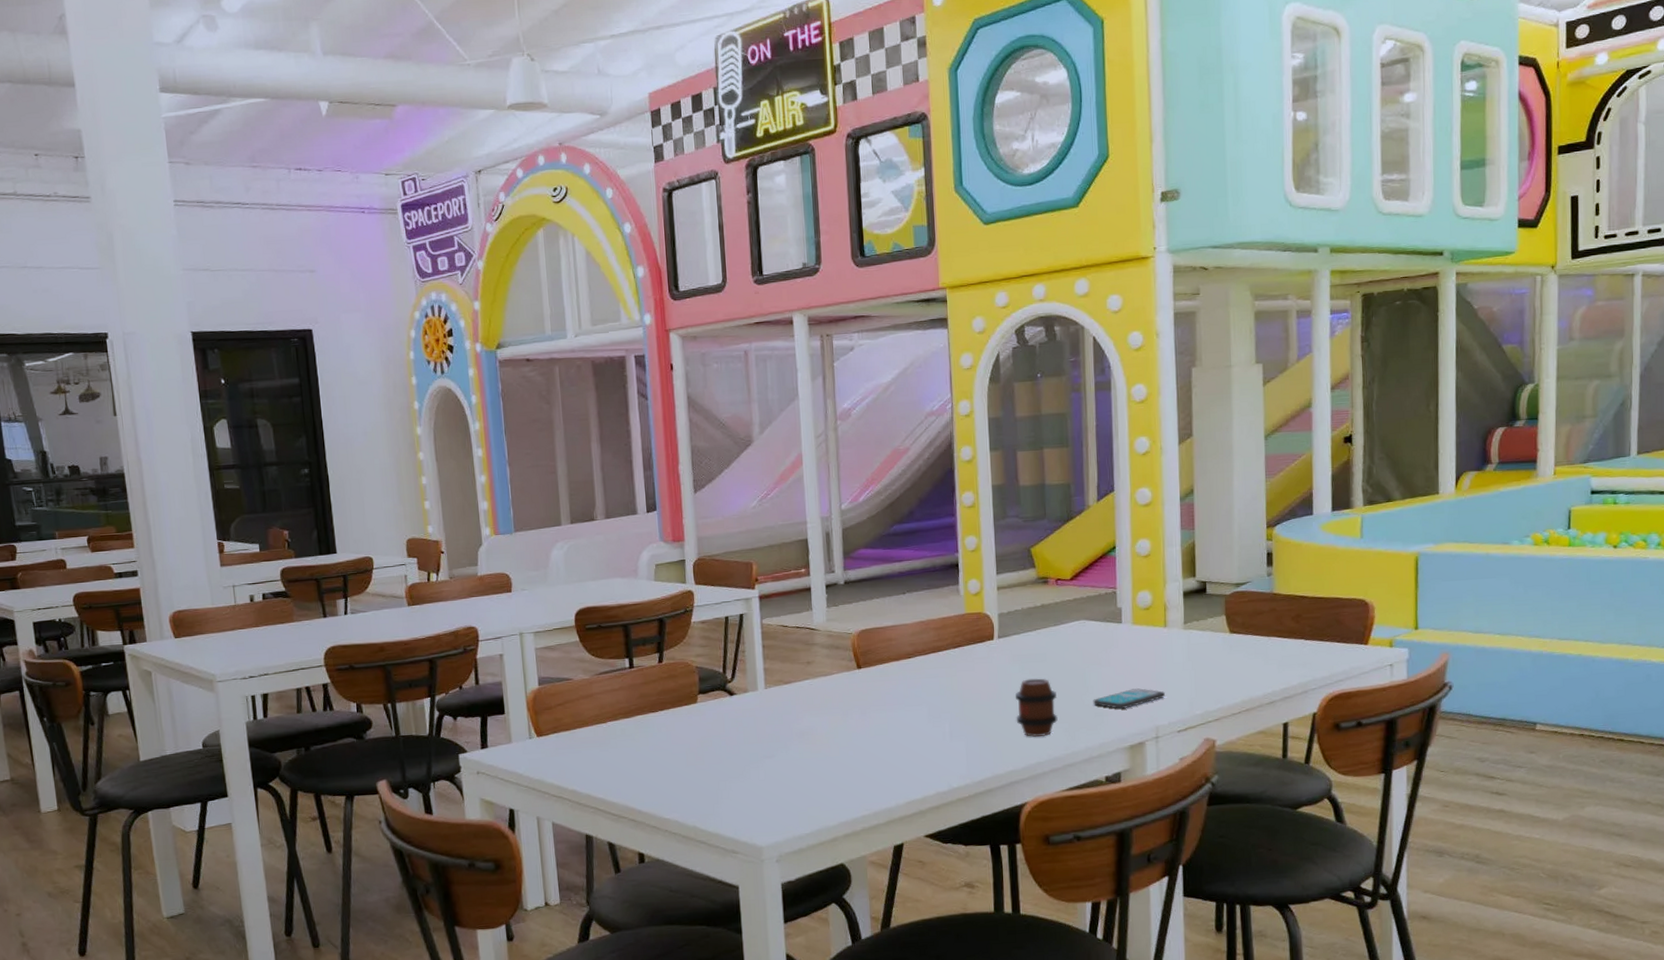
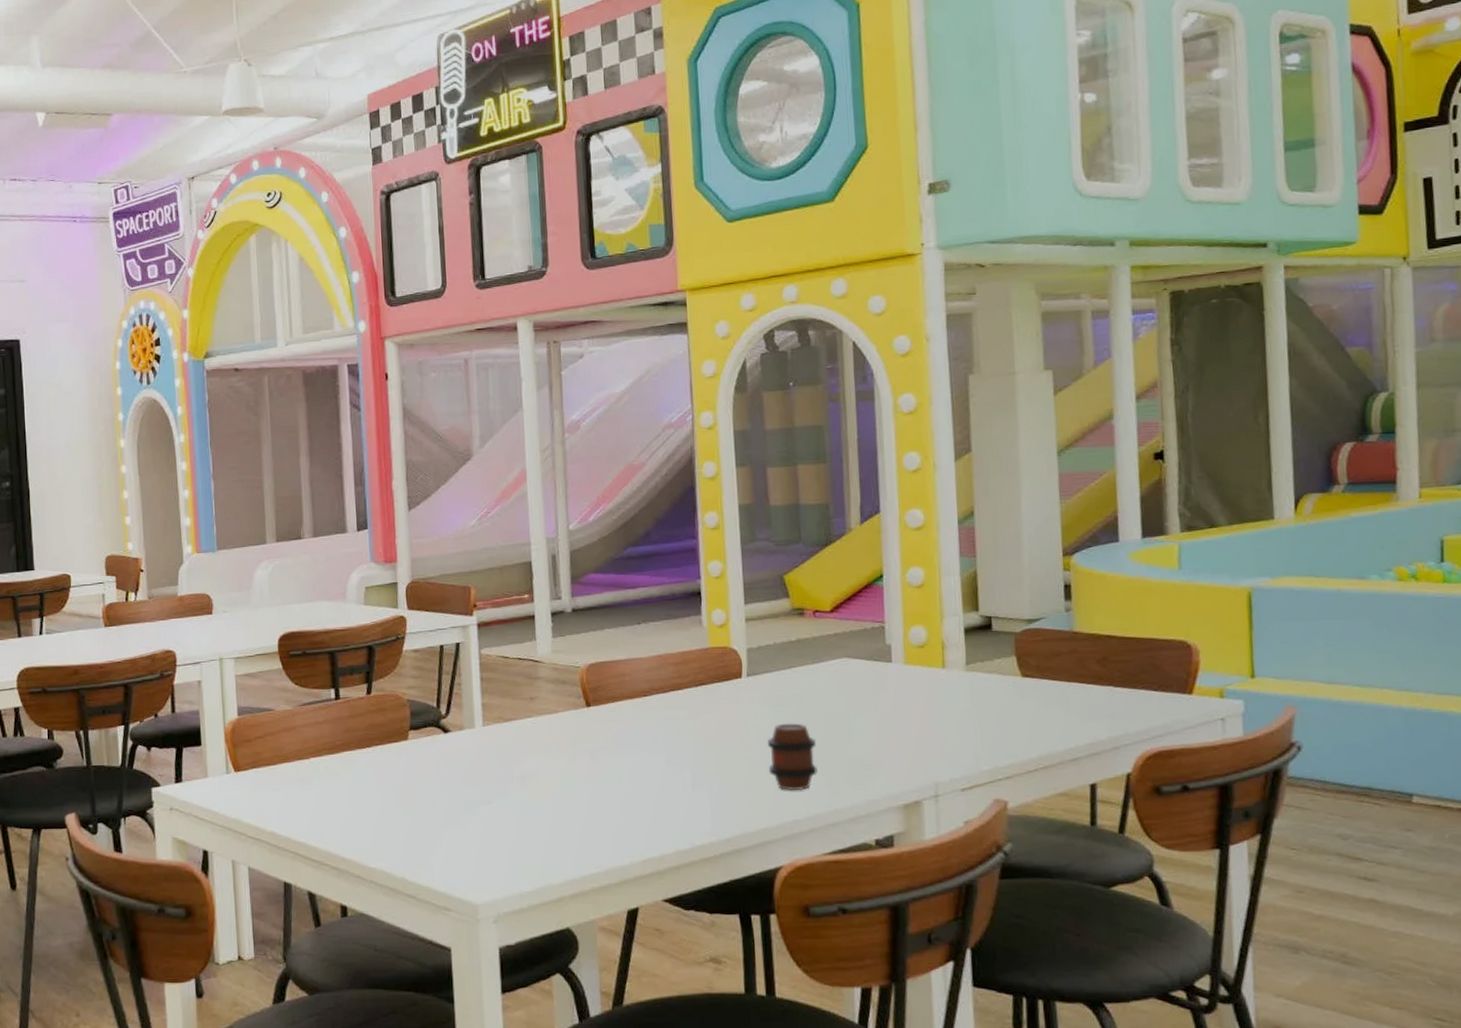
smartphone: present [1093,688,1166,710] -> none [859,738,946,762]

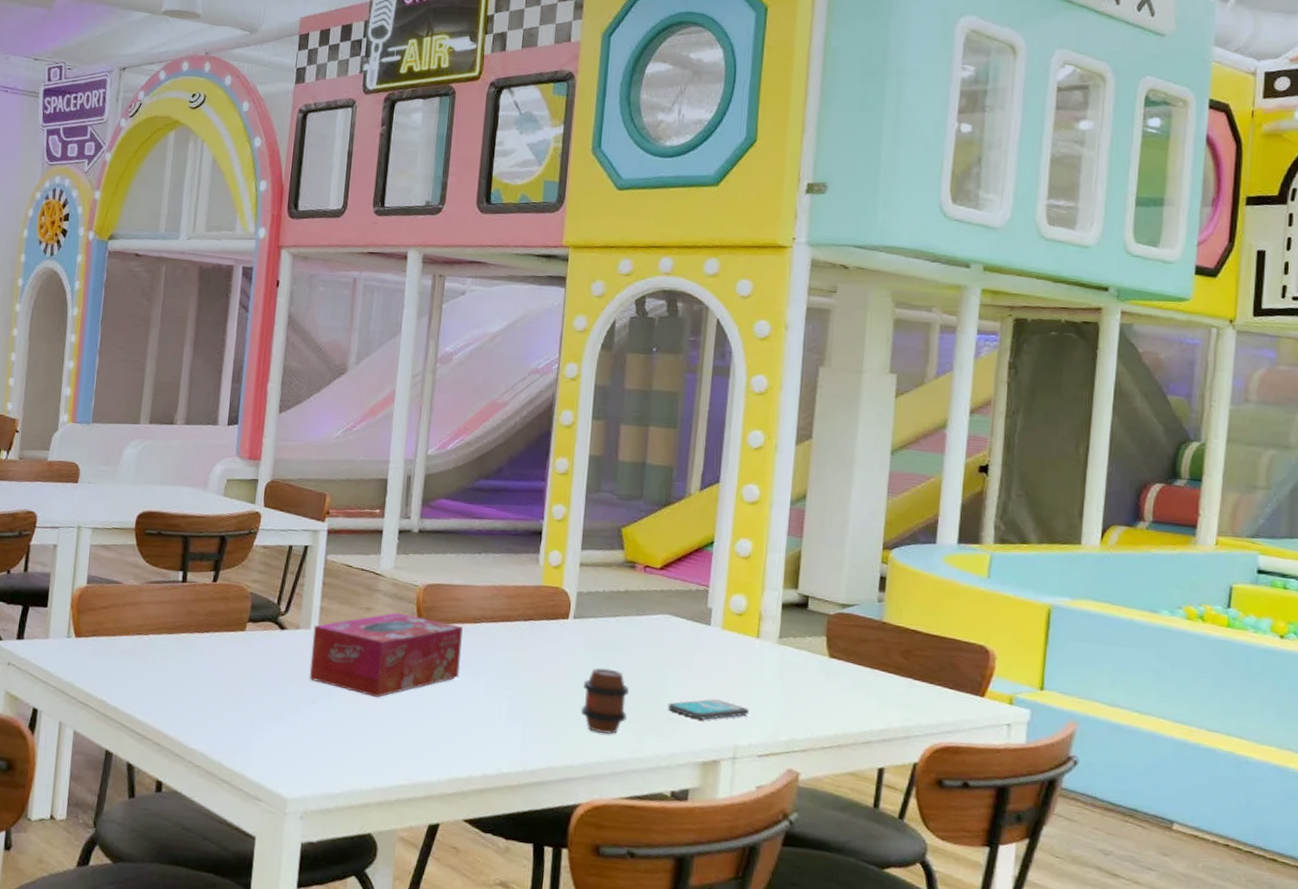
tissue box: none [478,697,637,788] -> present [309,612,463,697]
smartphone: none [859,738,946,762] -> present [667,699,750,720]

